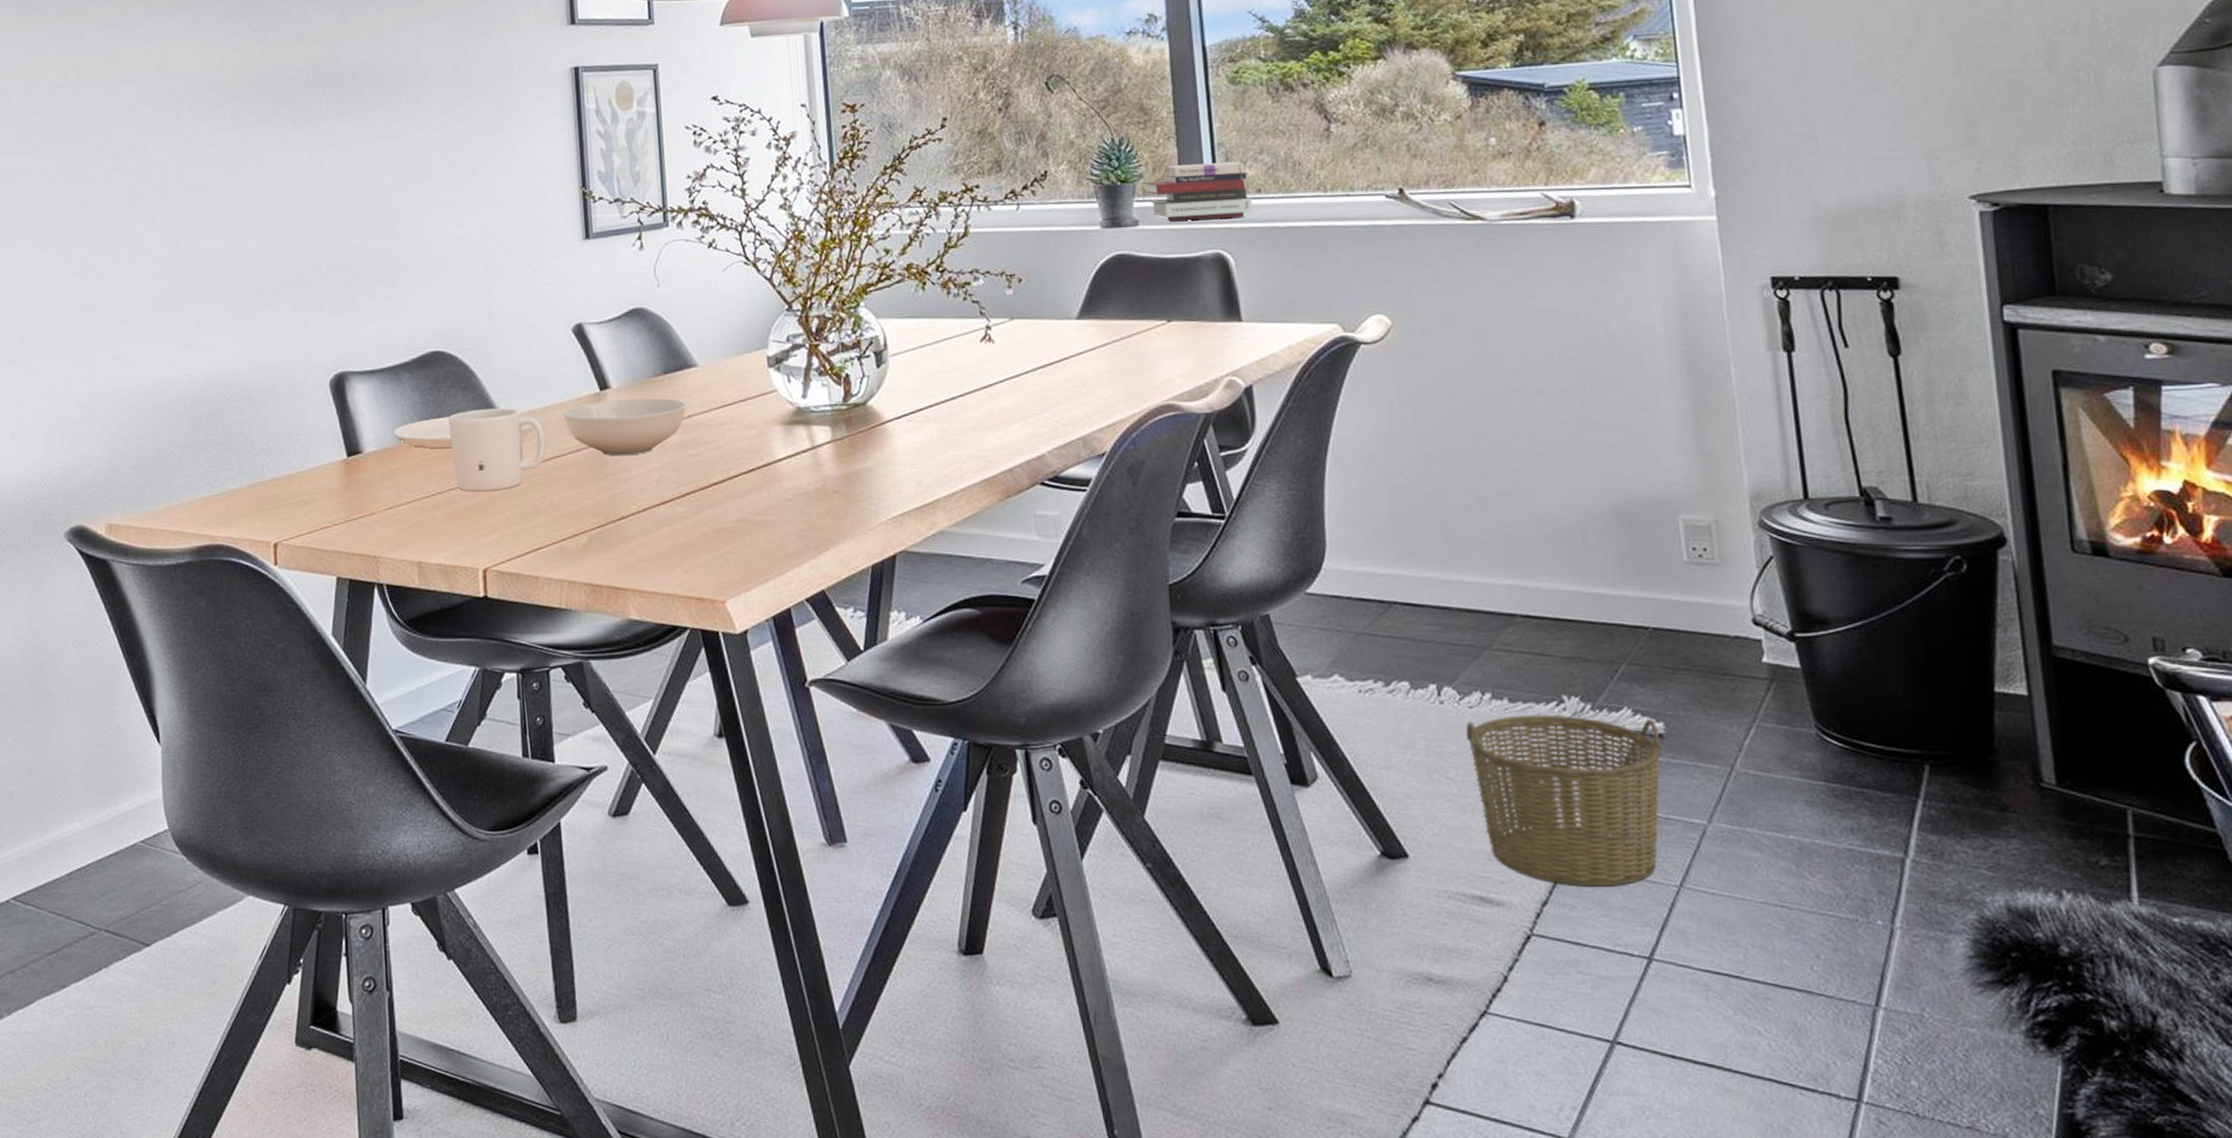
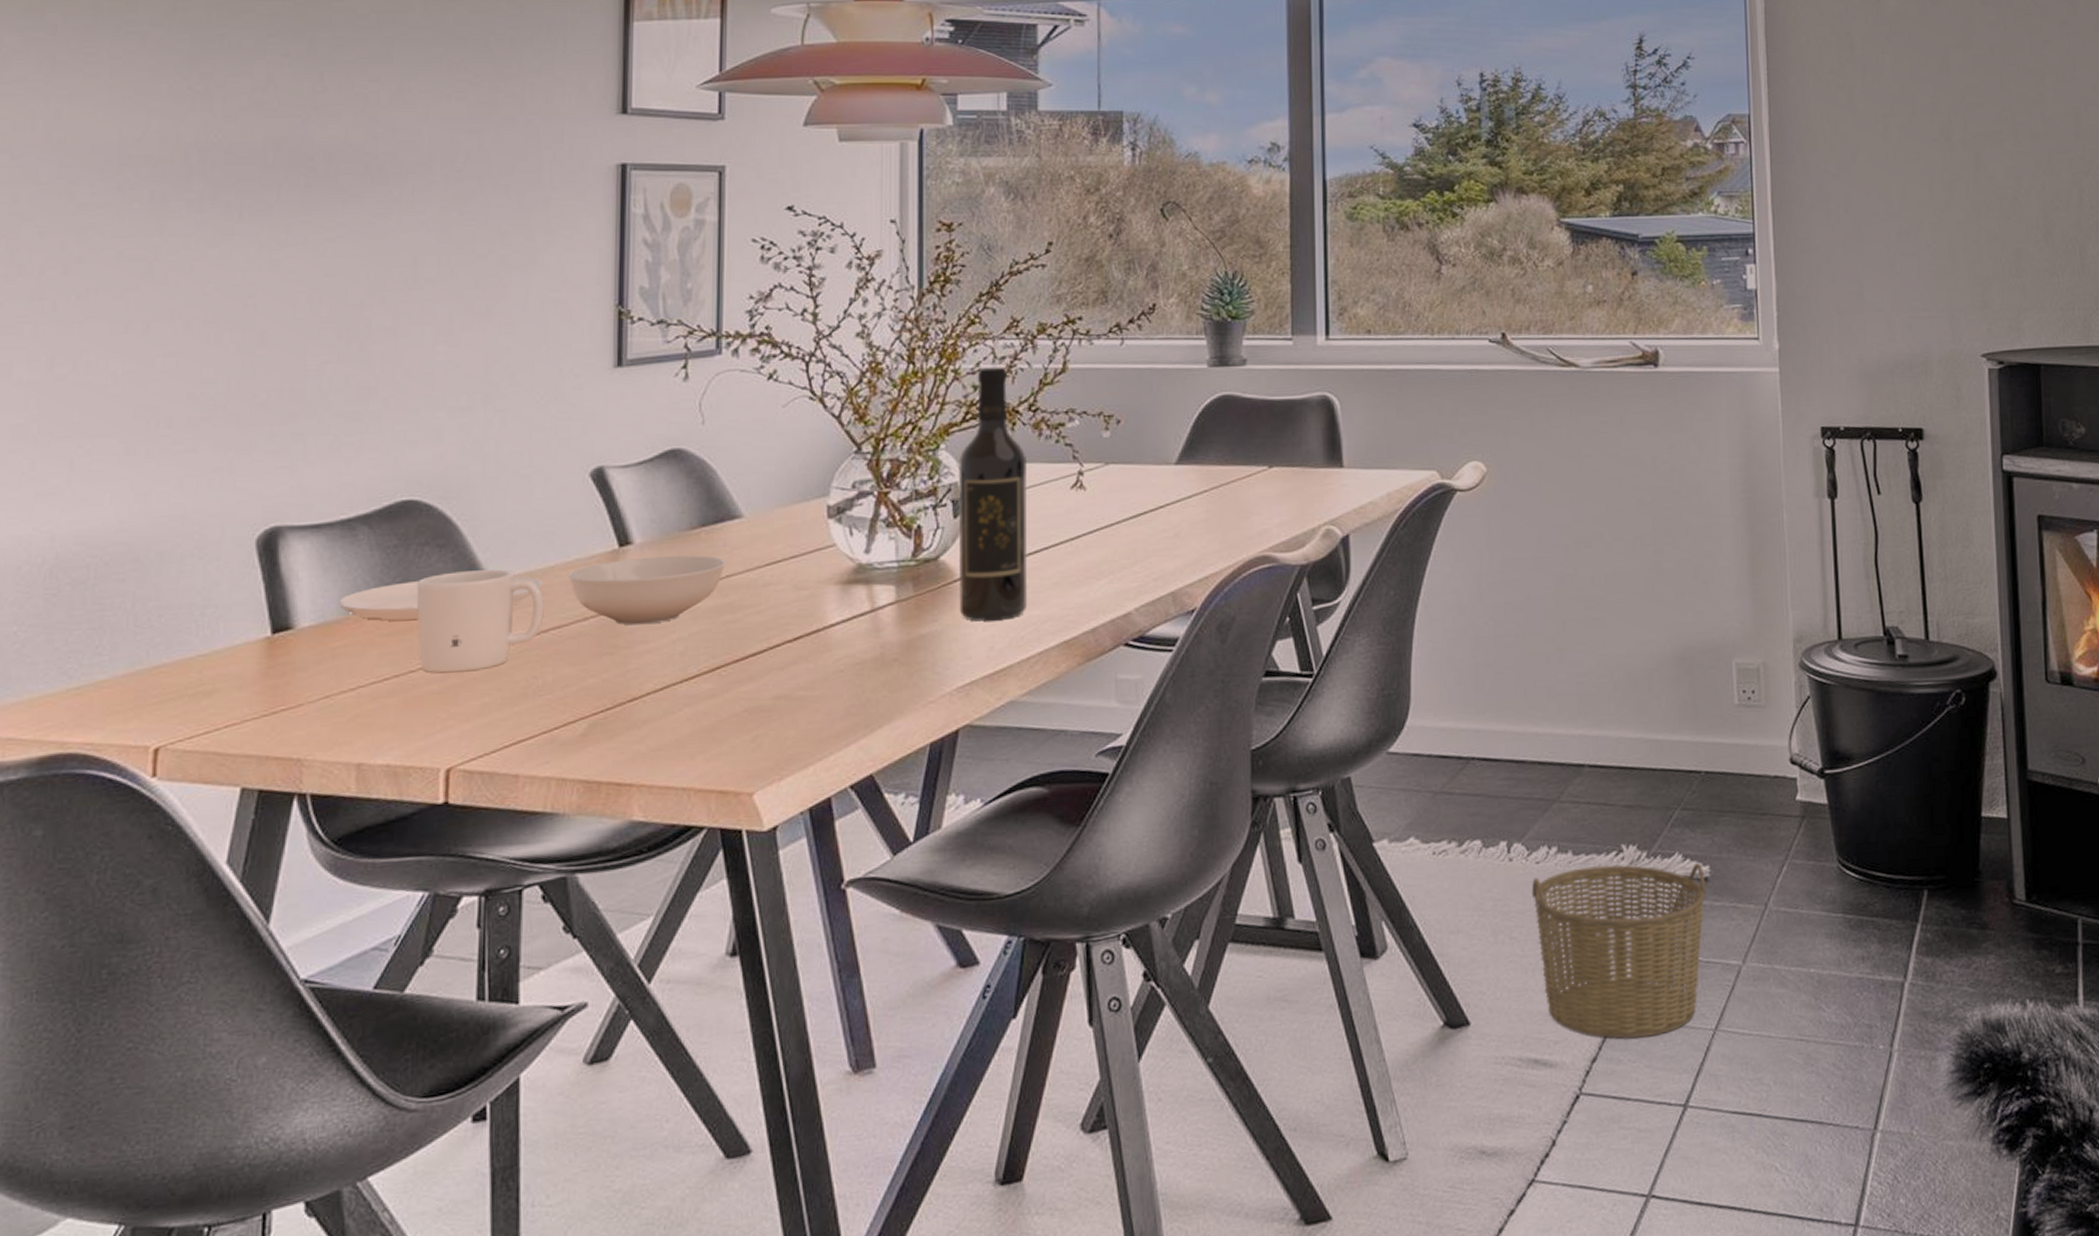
wine bottle: none [877,232,949,459] -> present [958,367,1028,620]
books: present [1143,162,1253,221] -> none [1254,301,1361,361]

